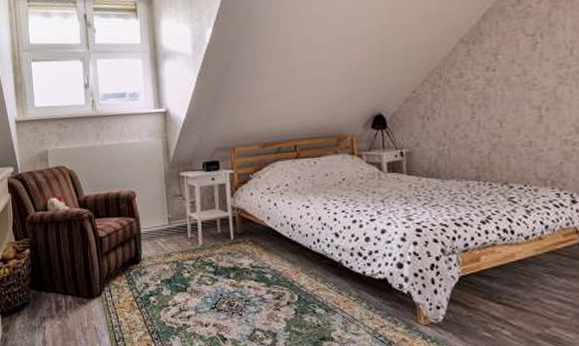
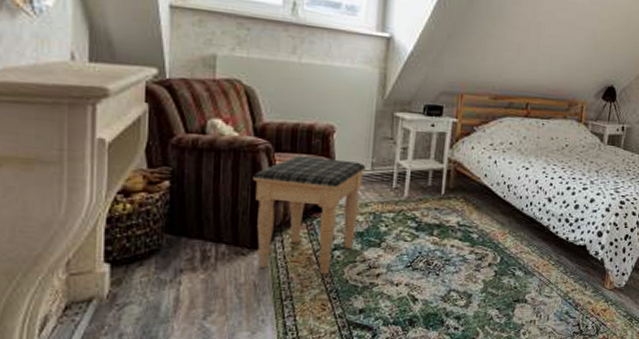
footstool: none [83,218,165,318] -> present [253,155,366,275]

